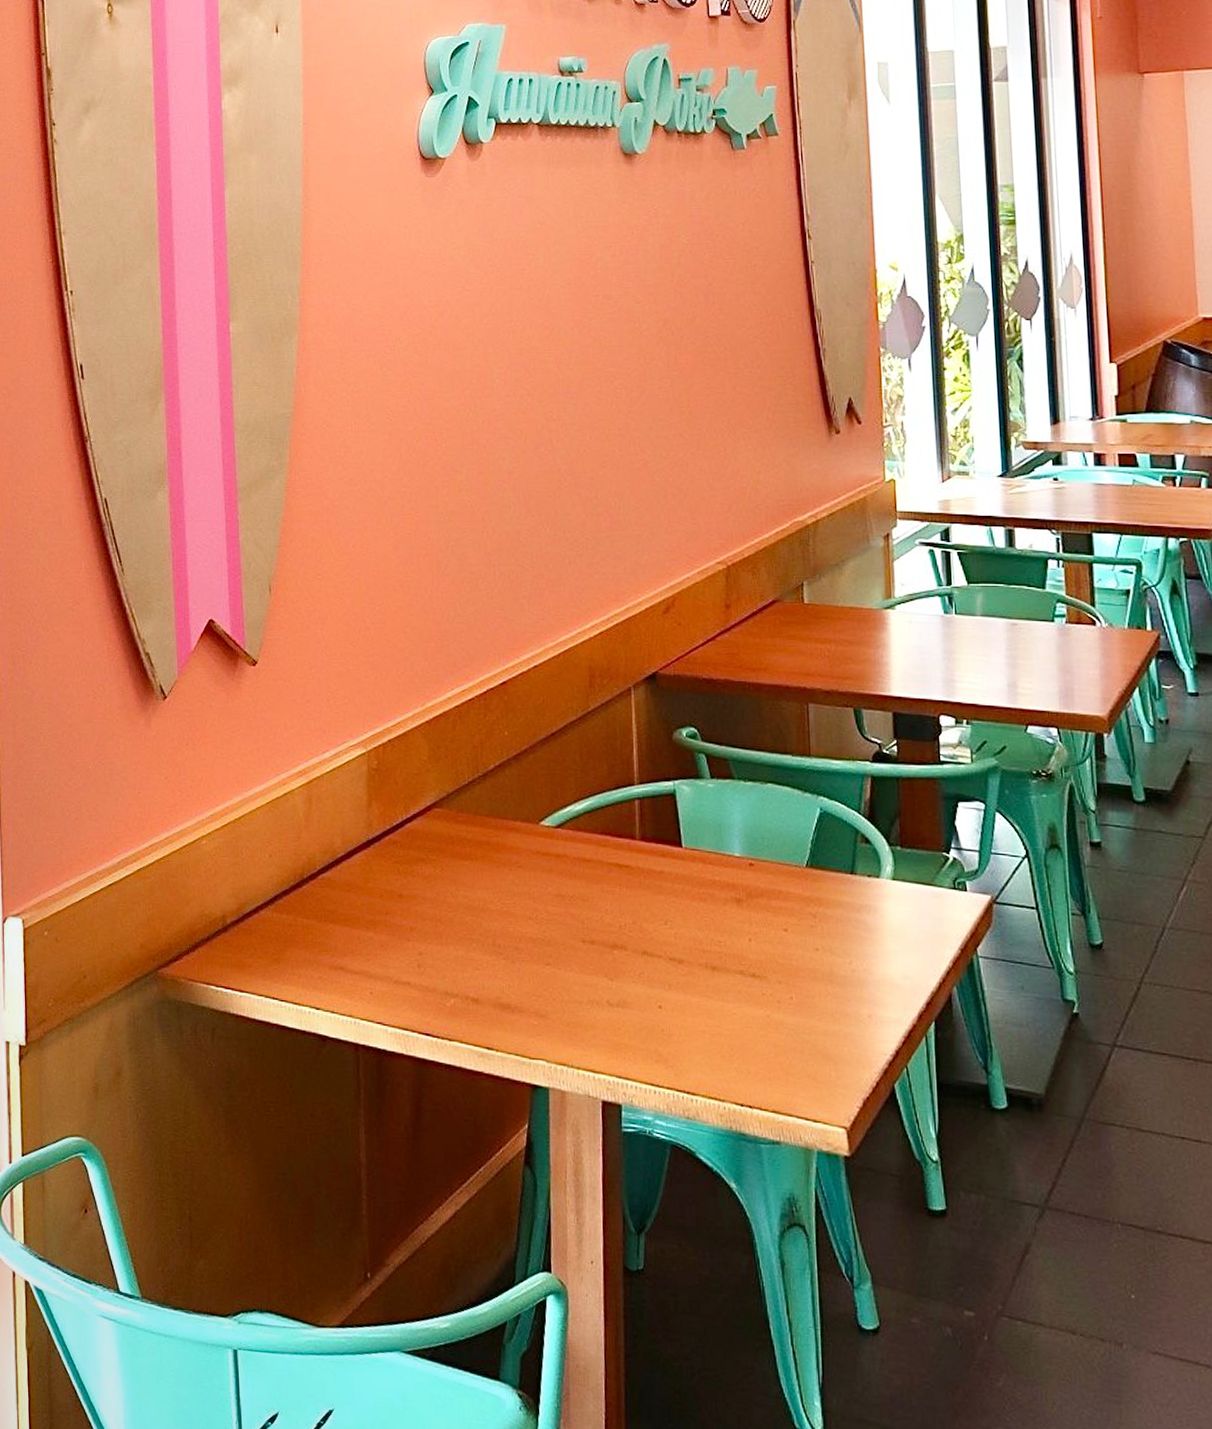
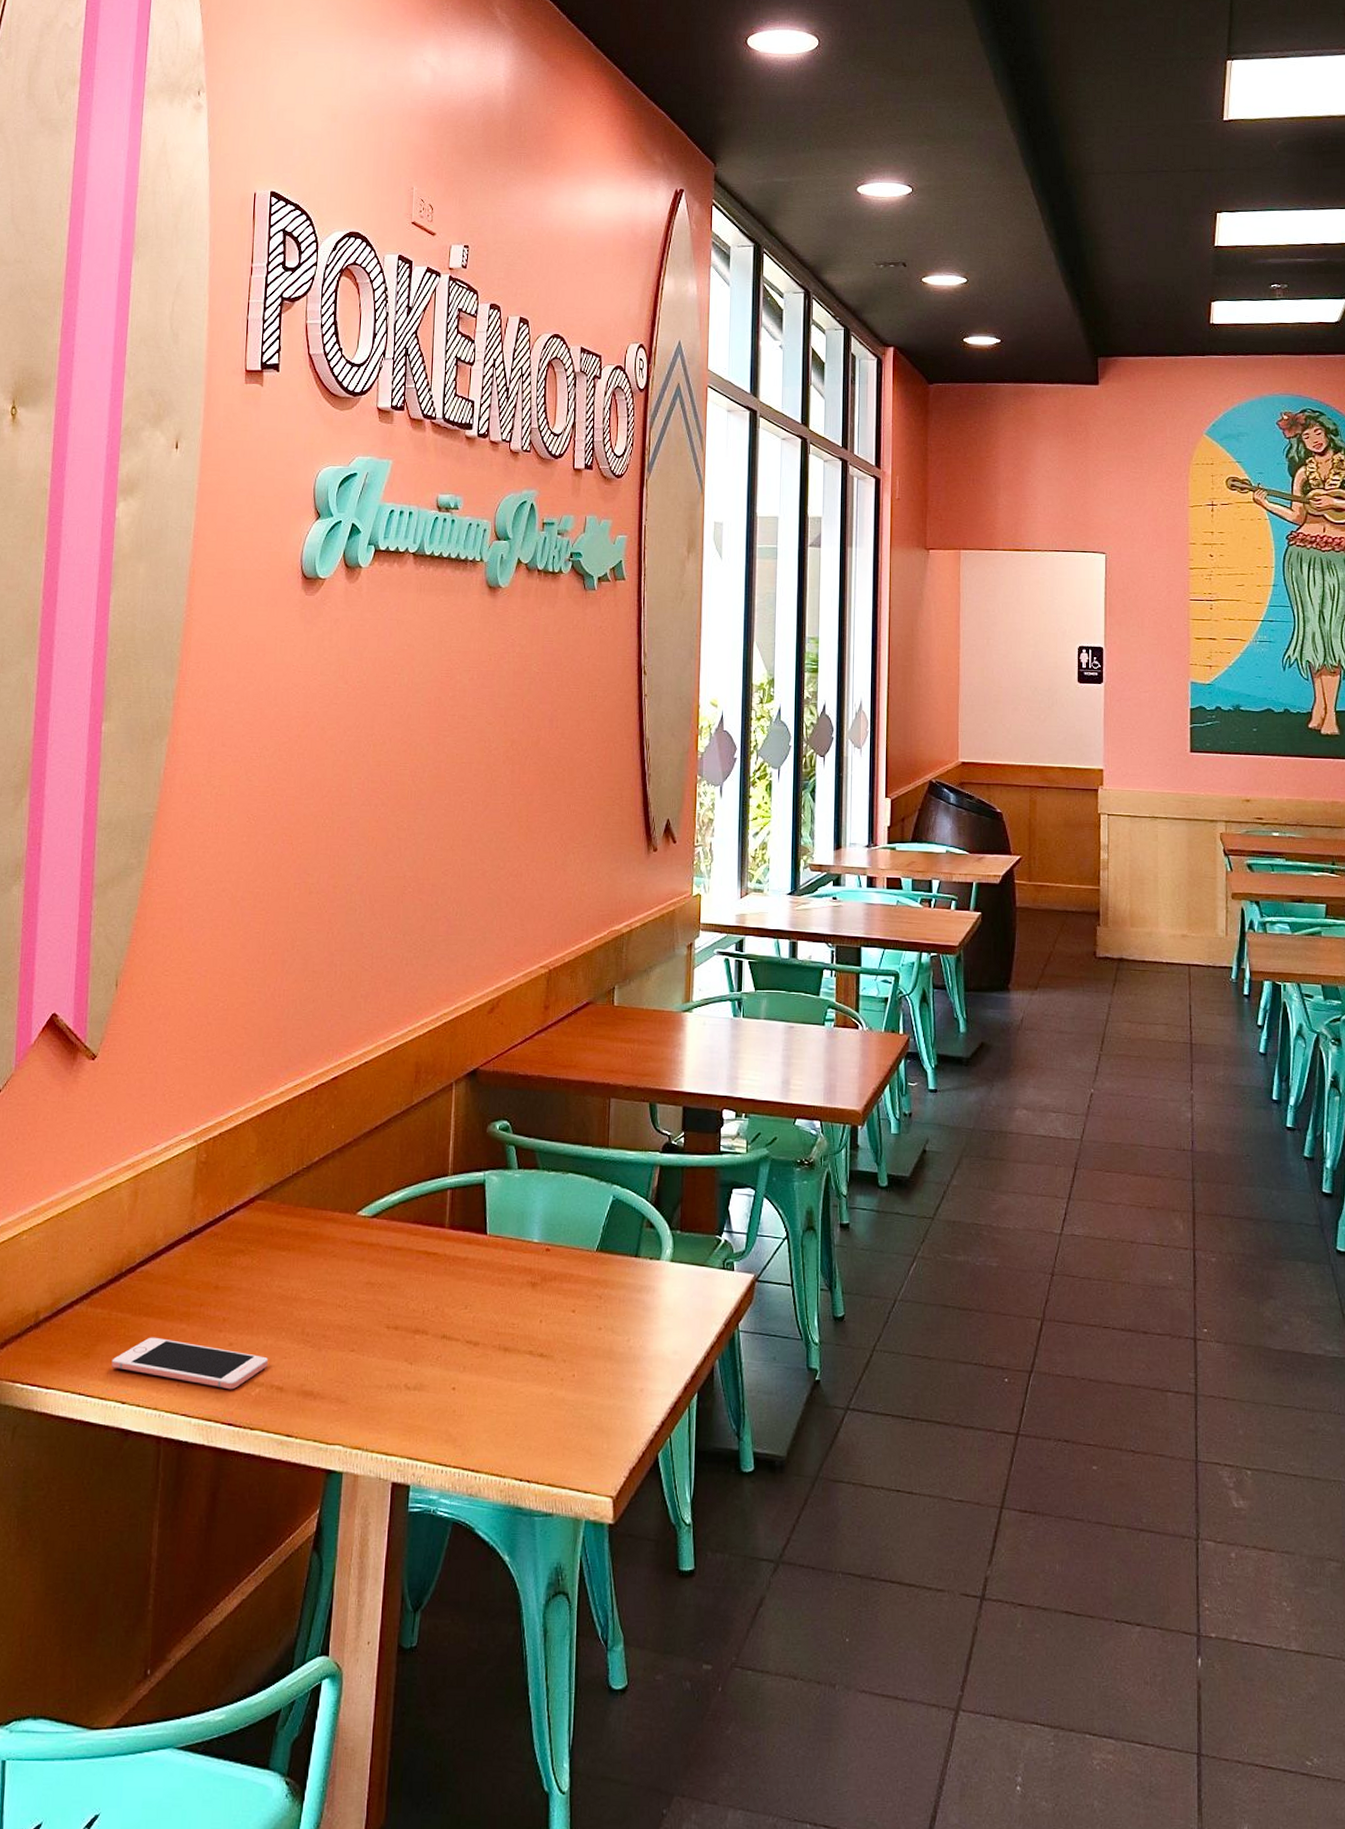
cell phone: none [302,944,460,1000] -> present [111,1337,268,1390]

